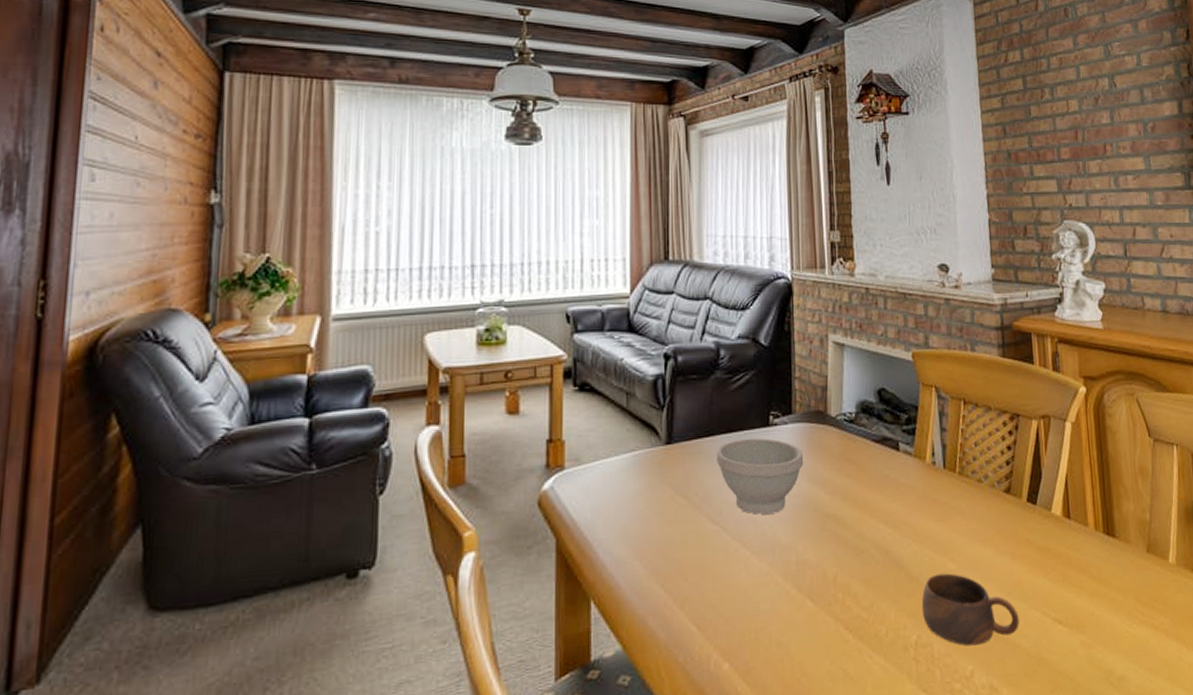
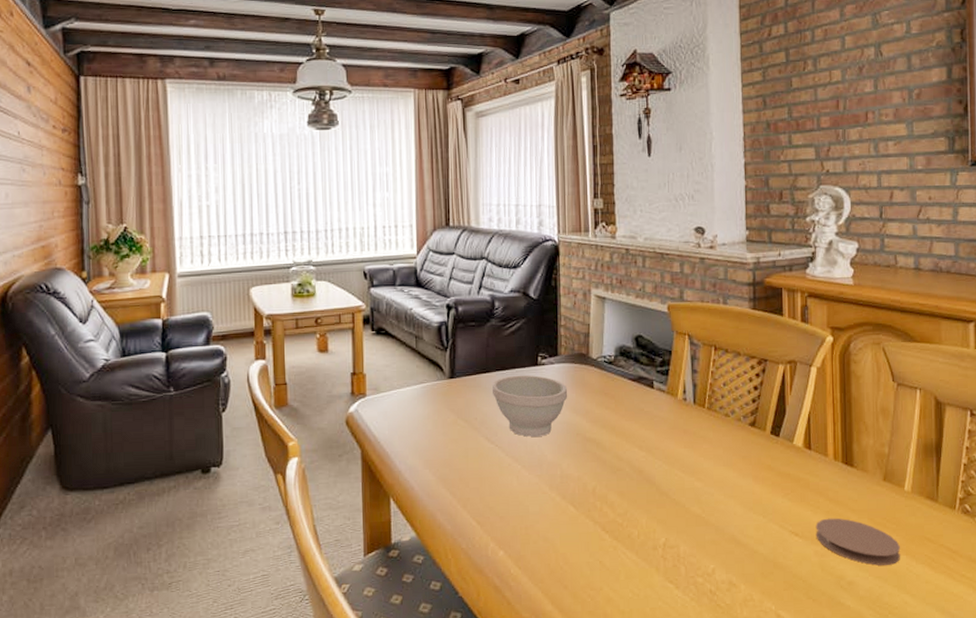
cup: present [921,573,1019,646] -> none [670,490,758,549]
coaster: none [1080,599,1170,655] -> present [815,518,900,566]

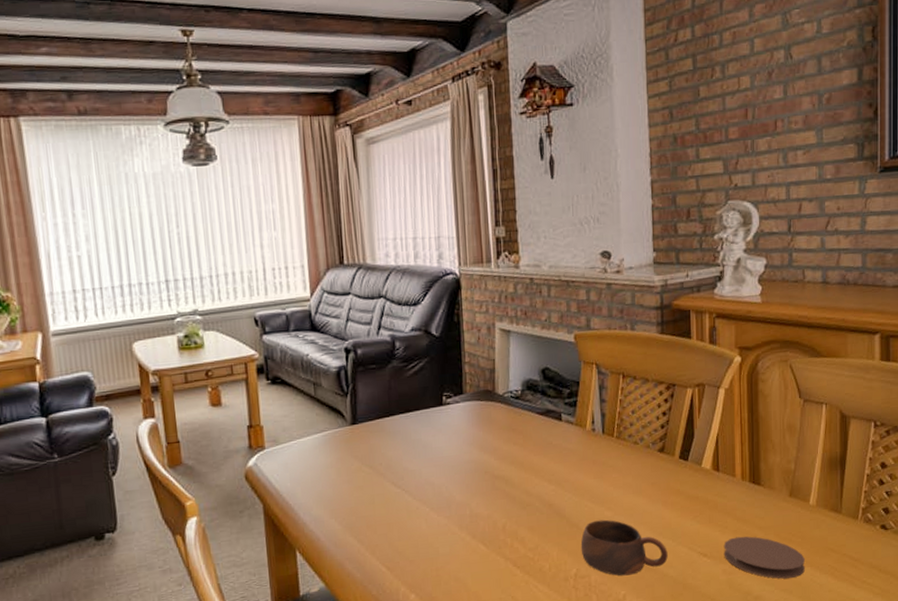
bowl: present [492,375,568,437] -> none [397,415,475,479]
cup: none [670,490,758,549] -> present [580,519,668,576]

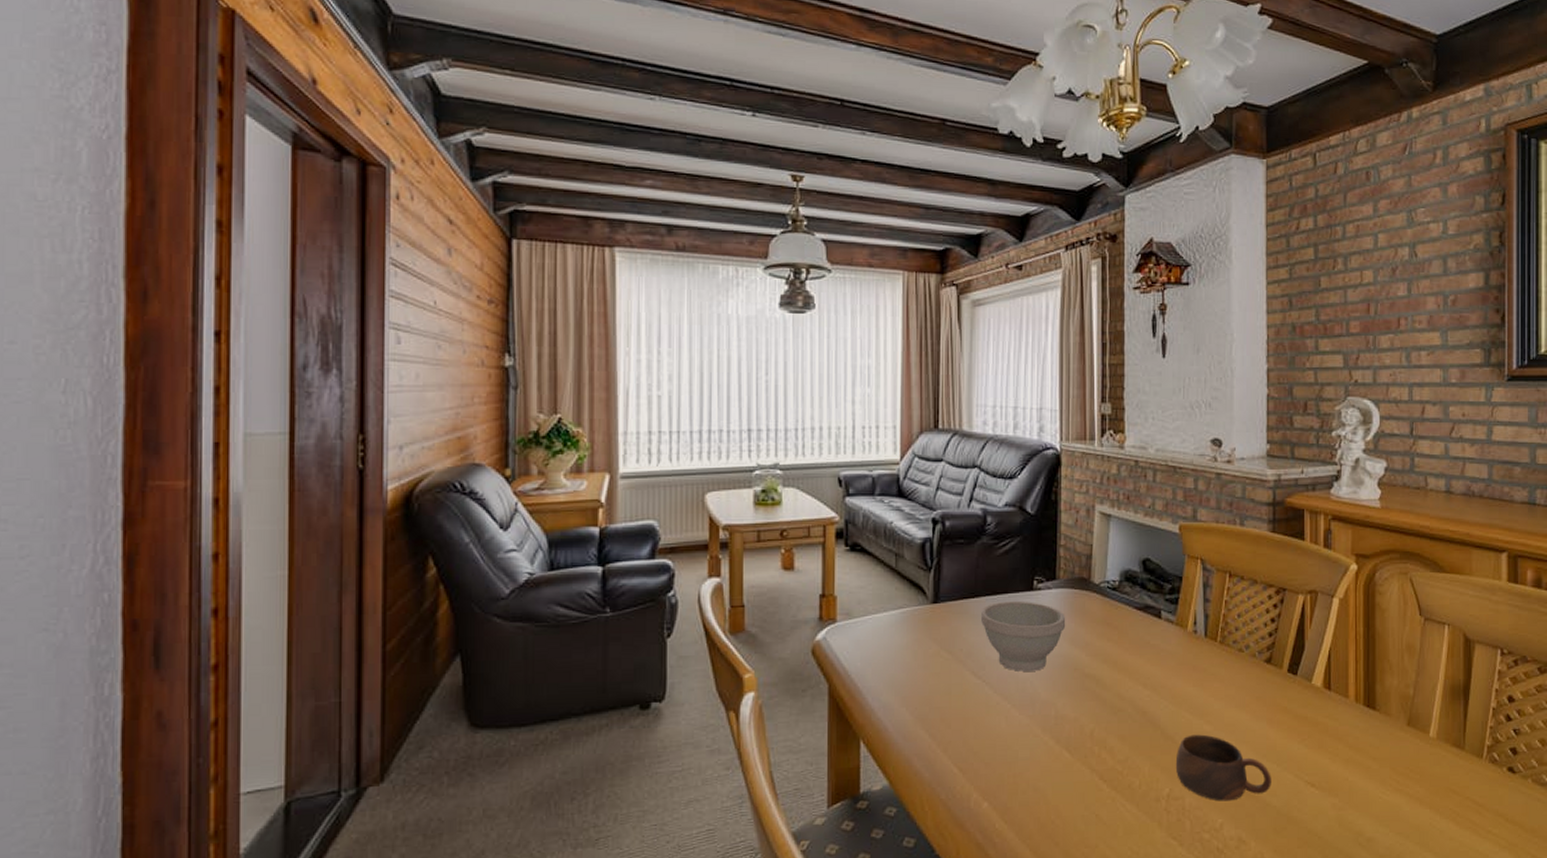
bowl: none [397,415,475,479] -> present [981,600,1066,671]
coaster: present [723,536,805,579] -> none [1333,766,1423,820]

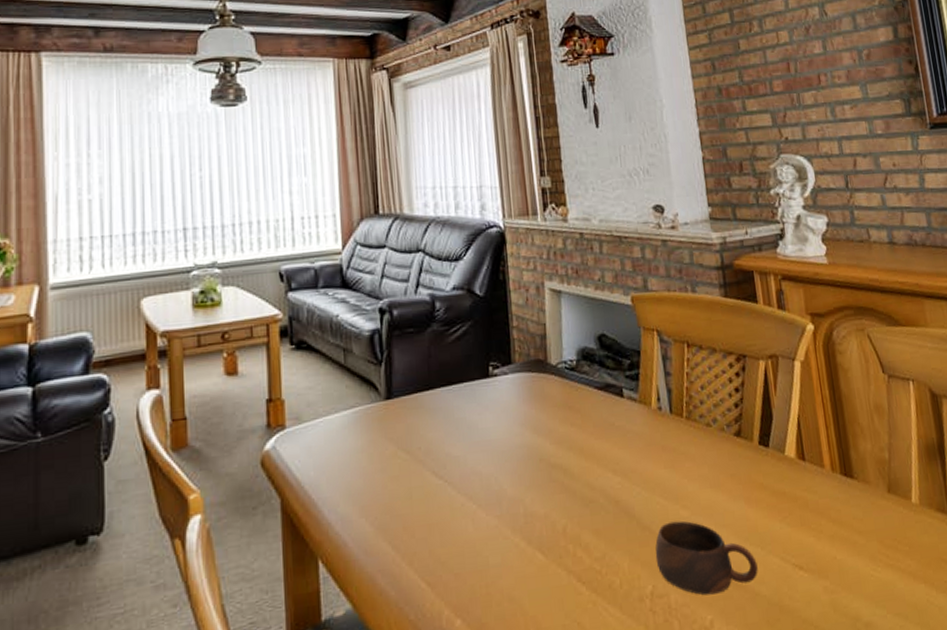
bowl: present [981,600,1066,671] -> none [437,389,527,468]

